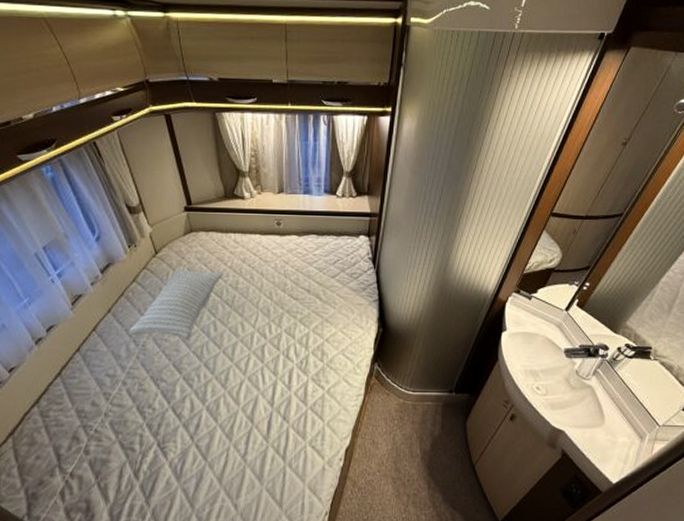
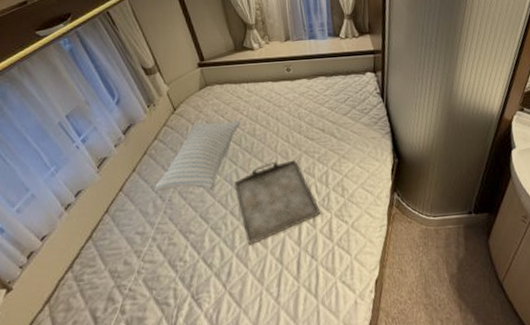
serving tray: none [211,318,297,400] -> present [234,160,321,246]

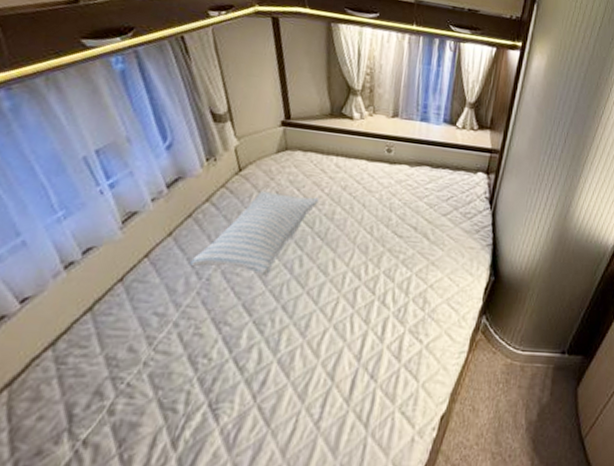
serving tray: present [234,160,321,246] -> none [293,254,393,352]

